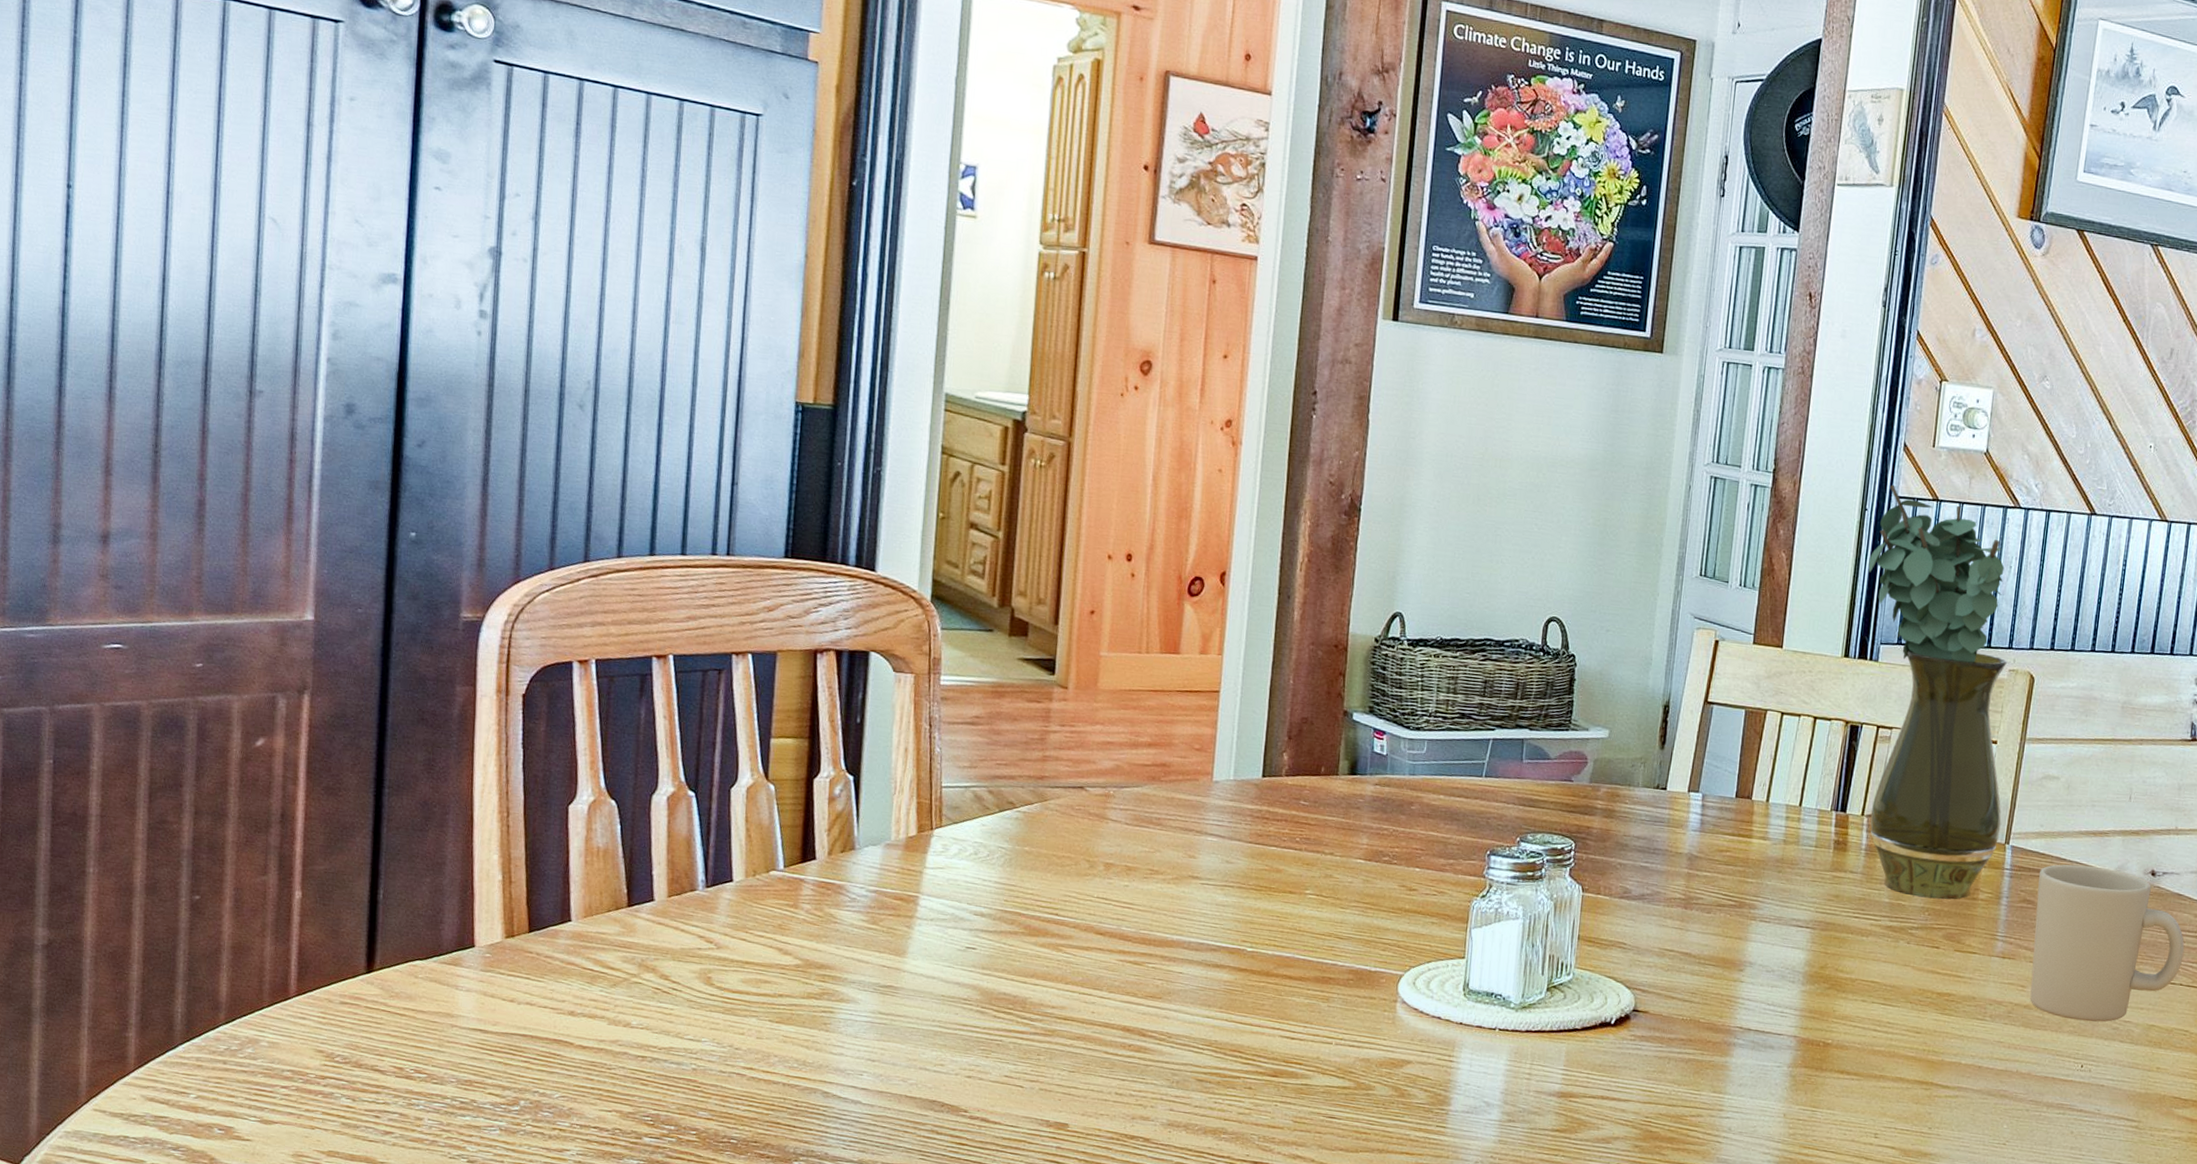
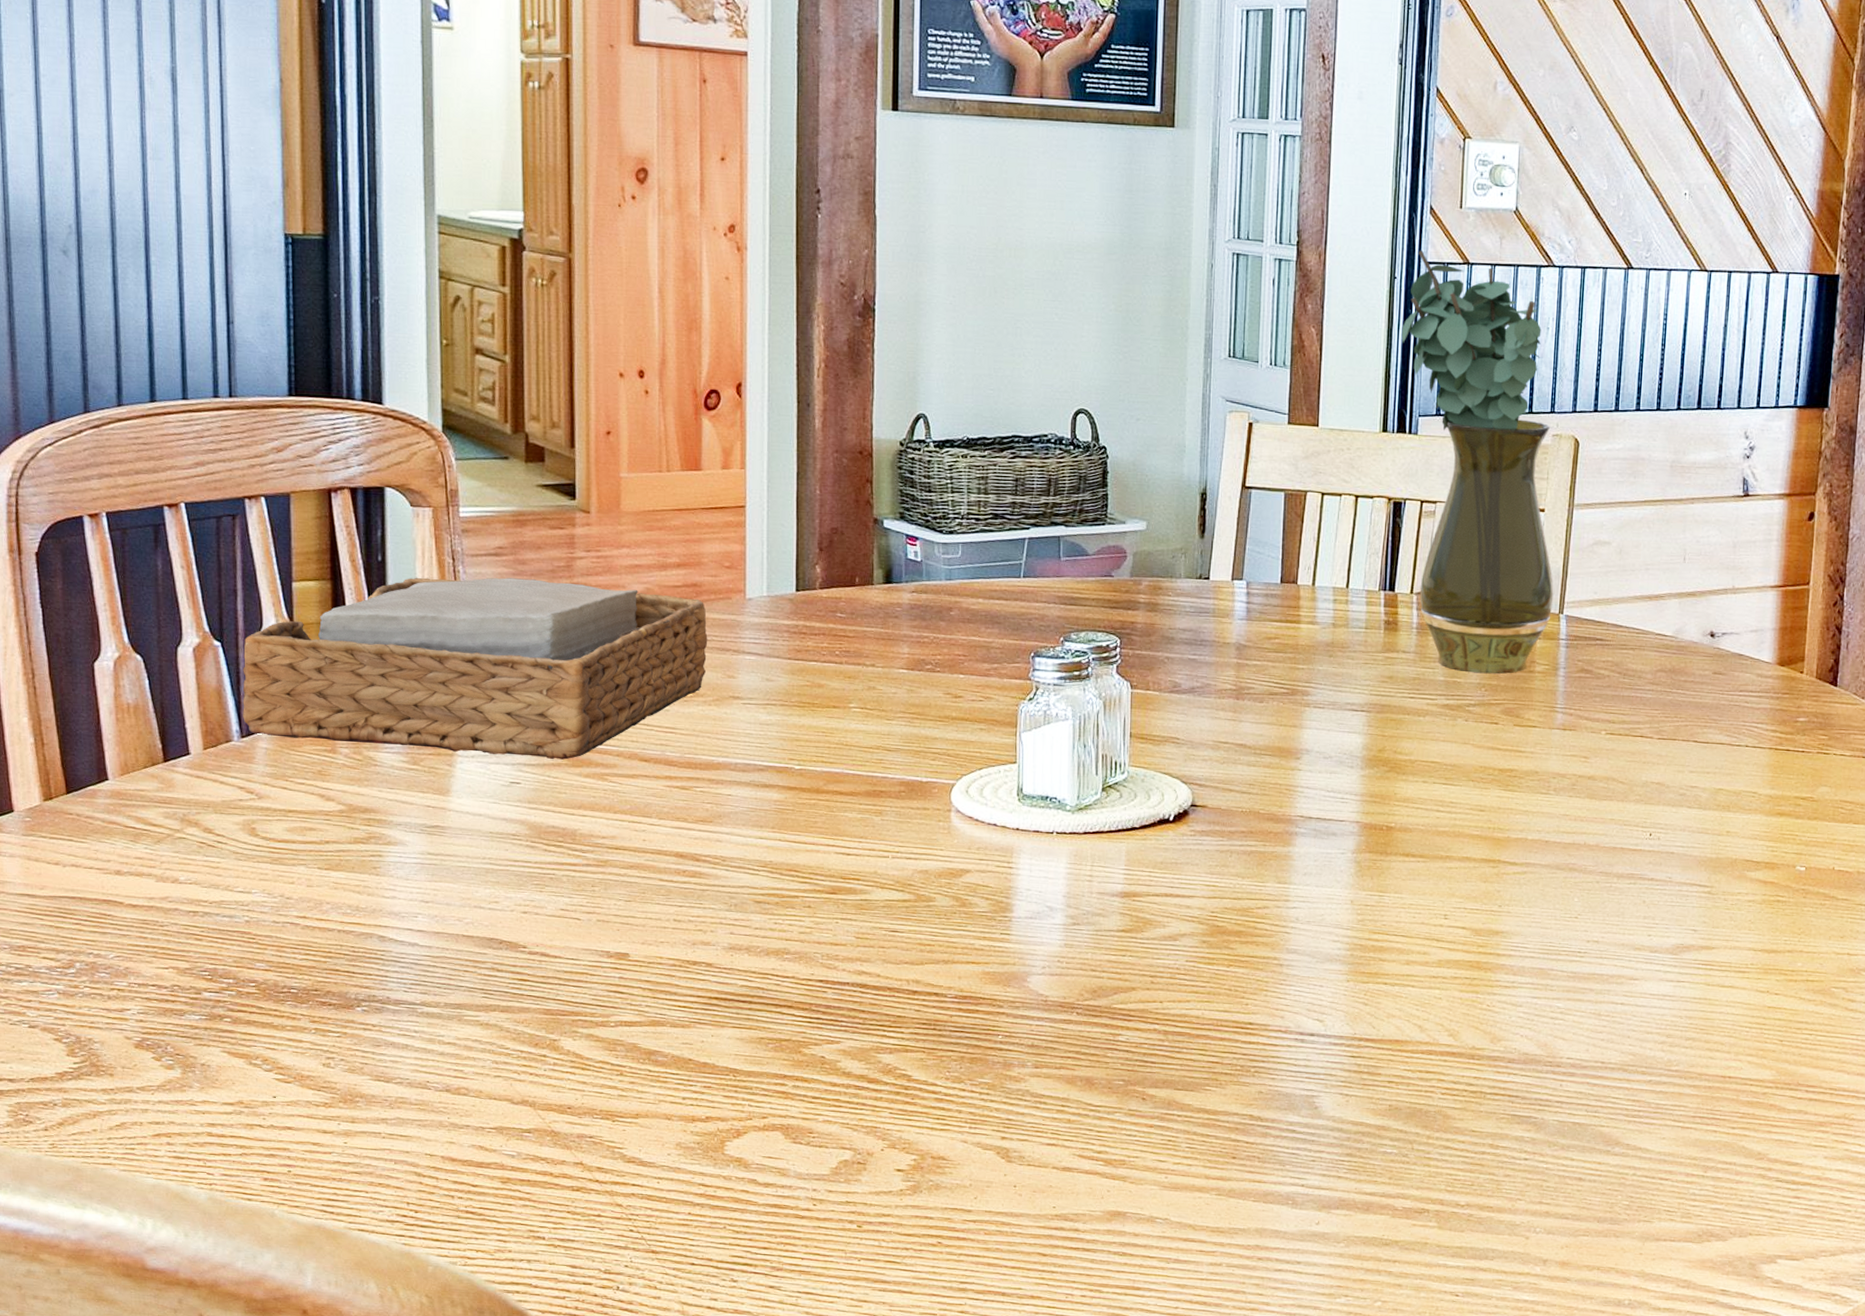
napkin holder: none [709,740,1173,928] -> present [242,577,708,760]
mug: present [2029,864,2185,1022] -> none [1593,630,1749,790]

